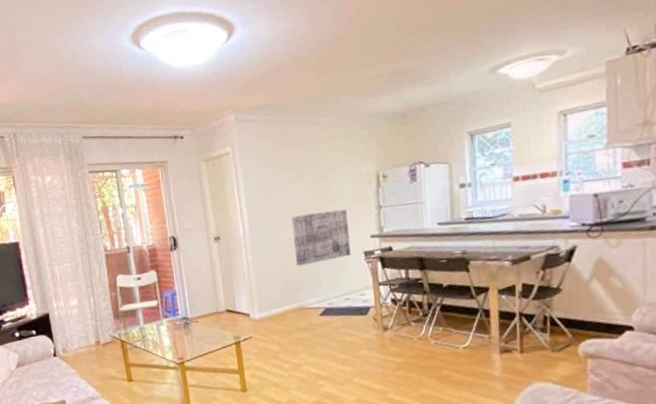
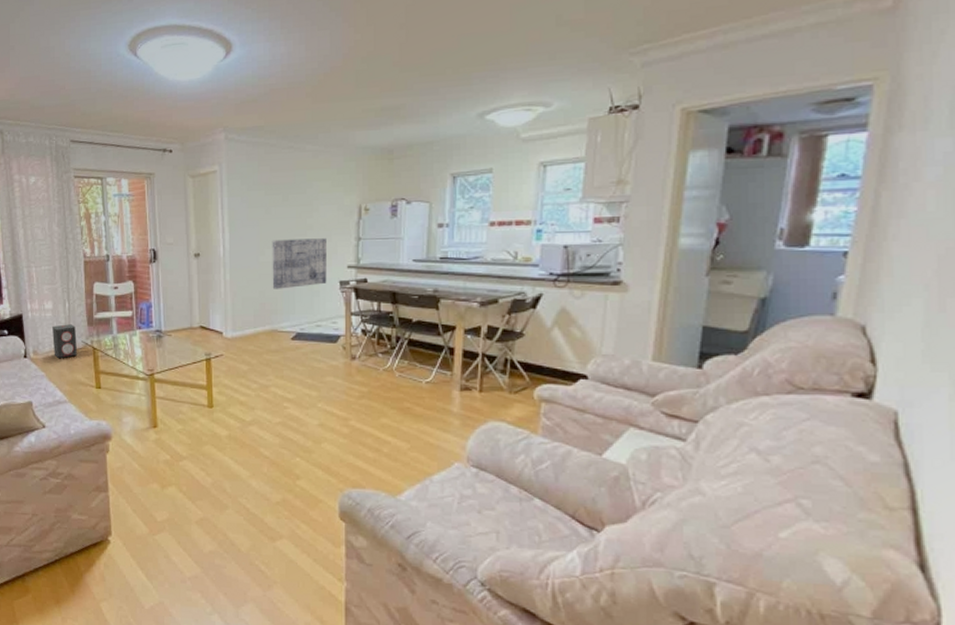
speaker: none [79,319,107,354] -> present [52,324,78,358]

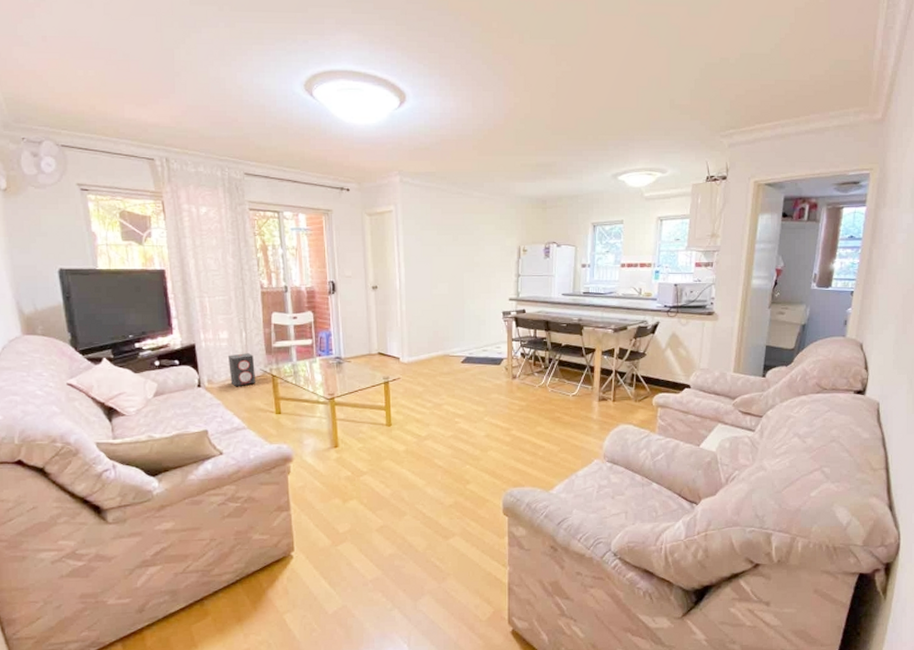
wall art: present [272,238,327,289] -> none [443,274,492,319]

